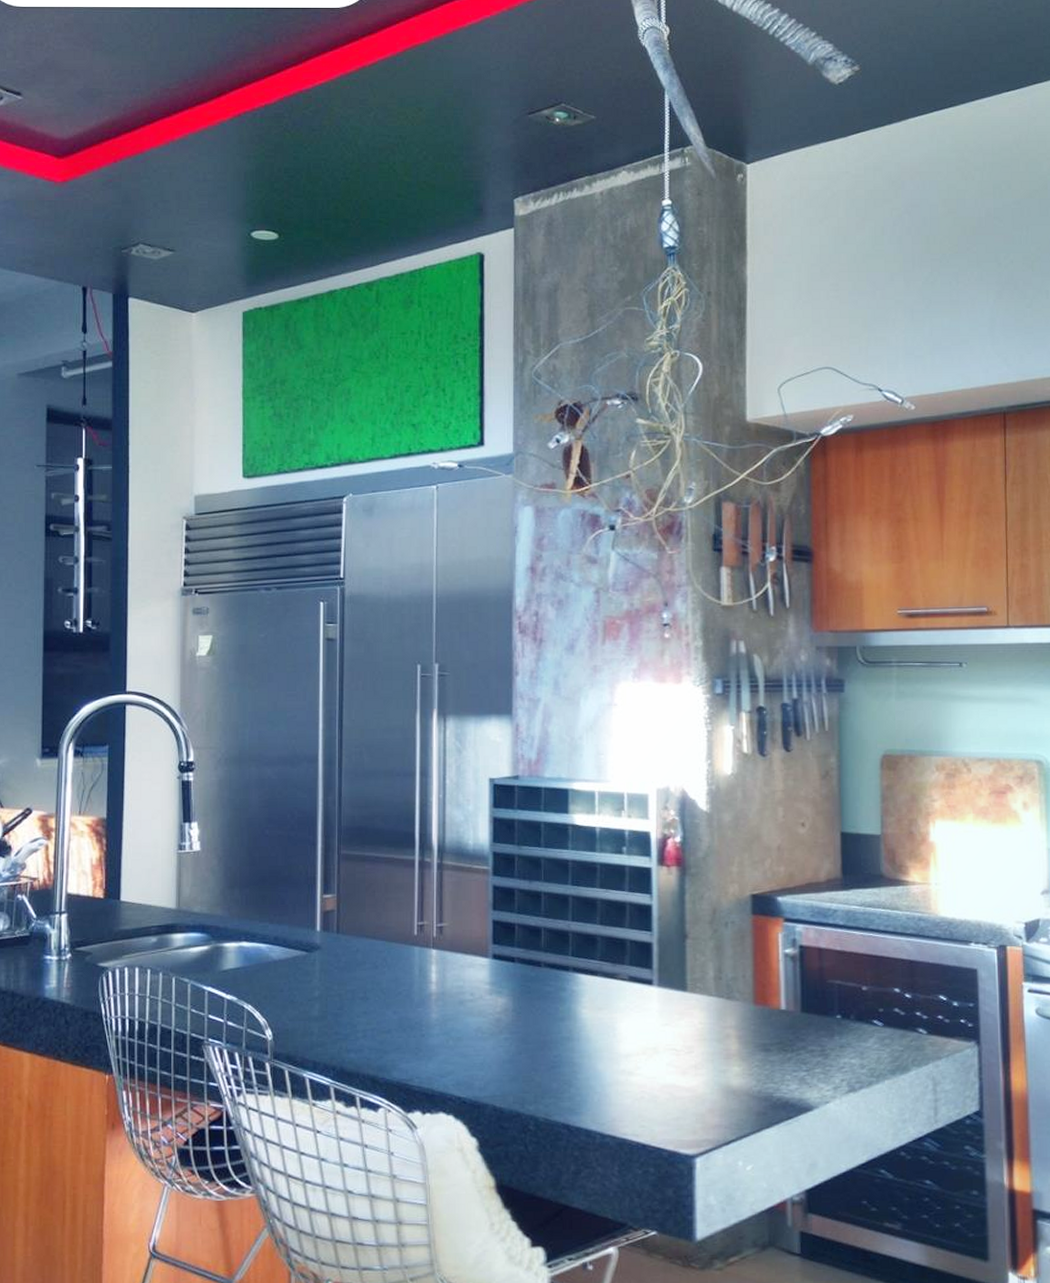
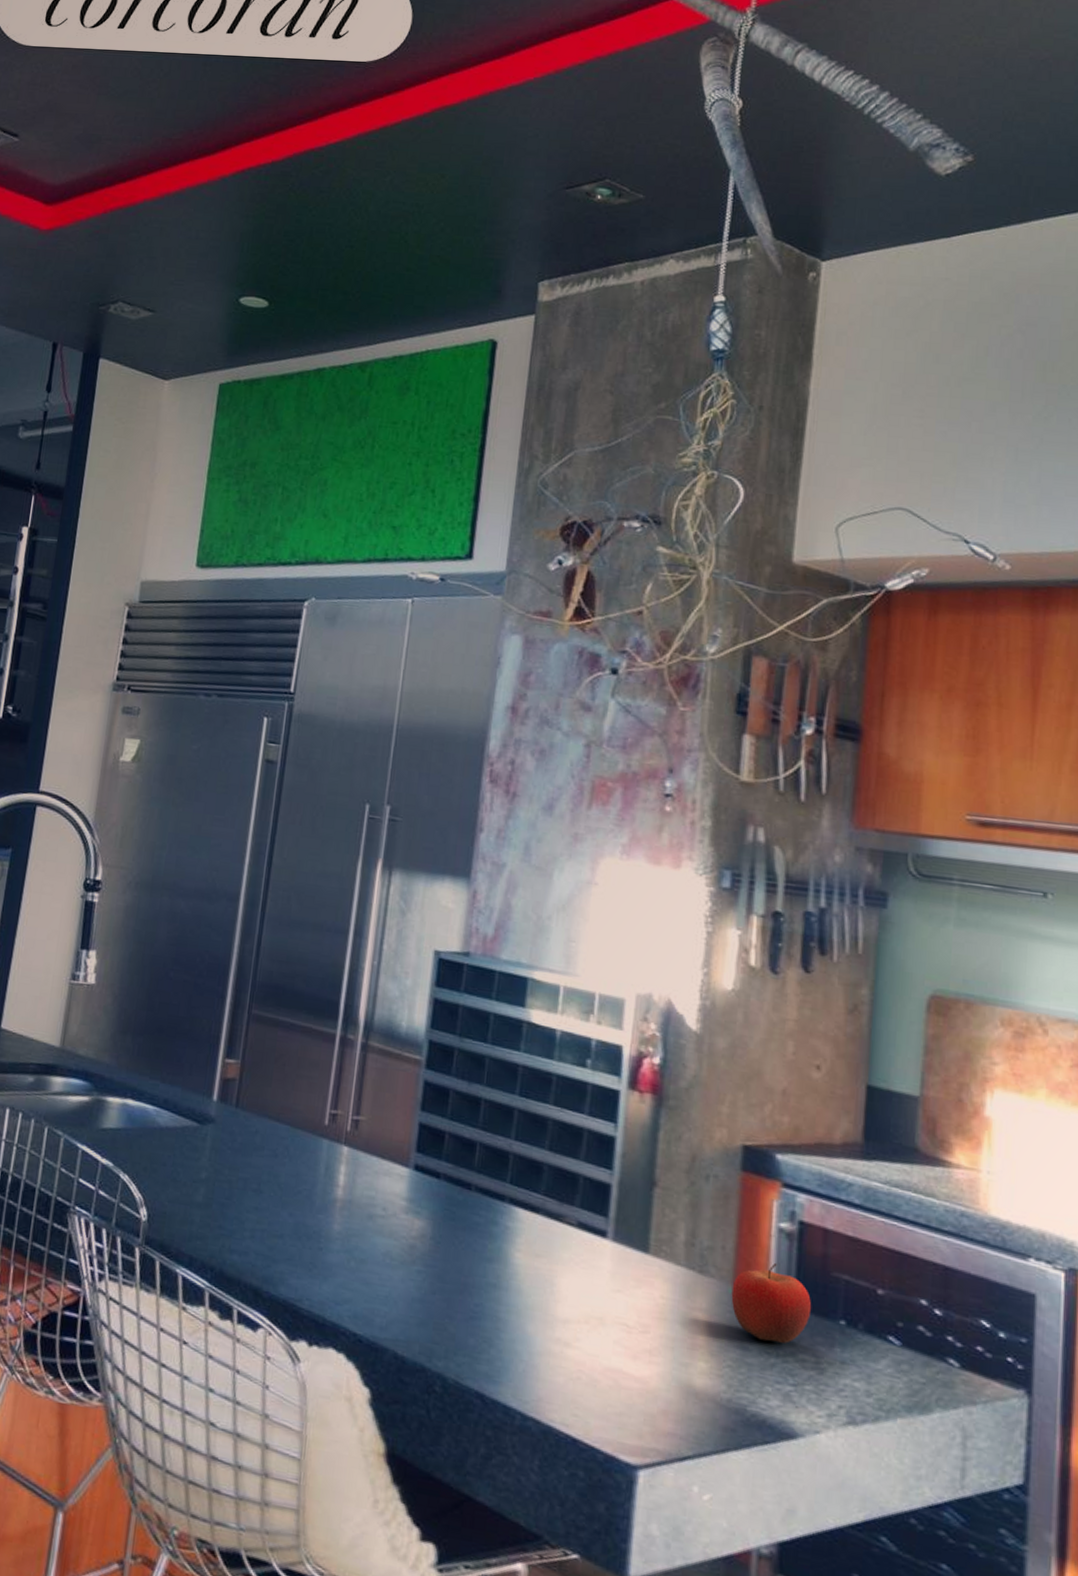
fruit: none [753,982,815,1042] -> present [731,1264,812,1344]

